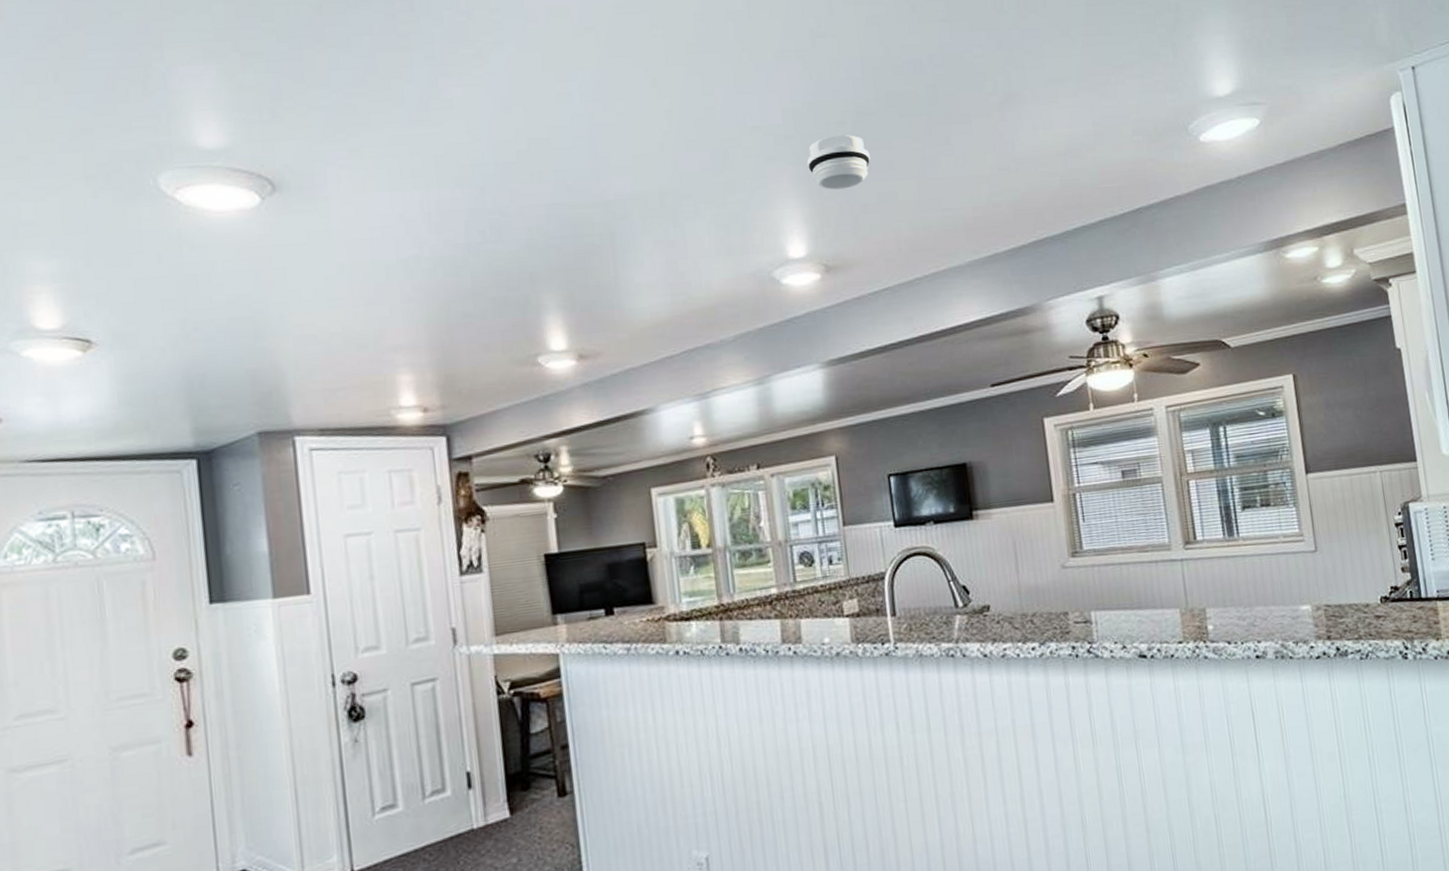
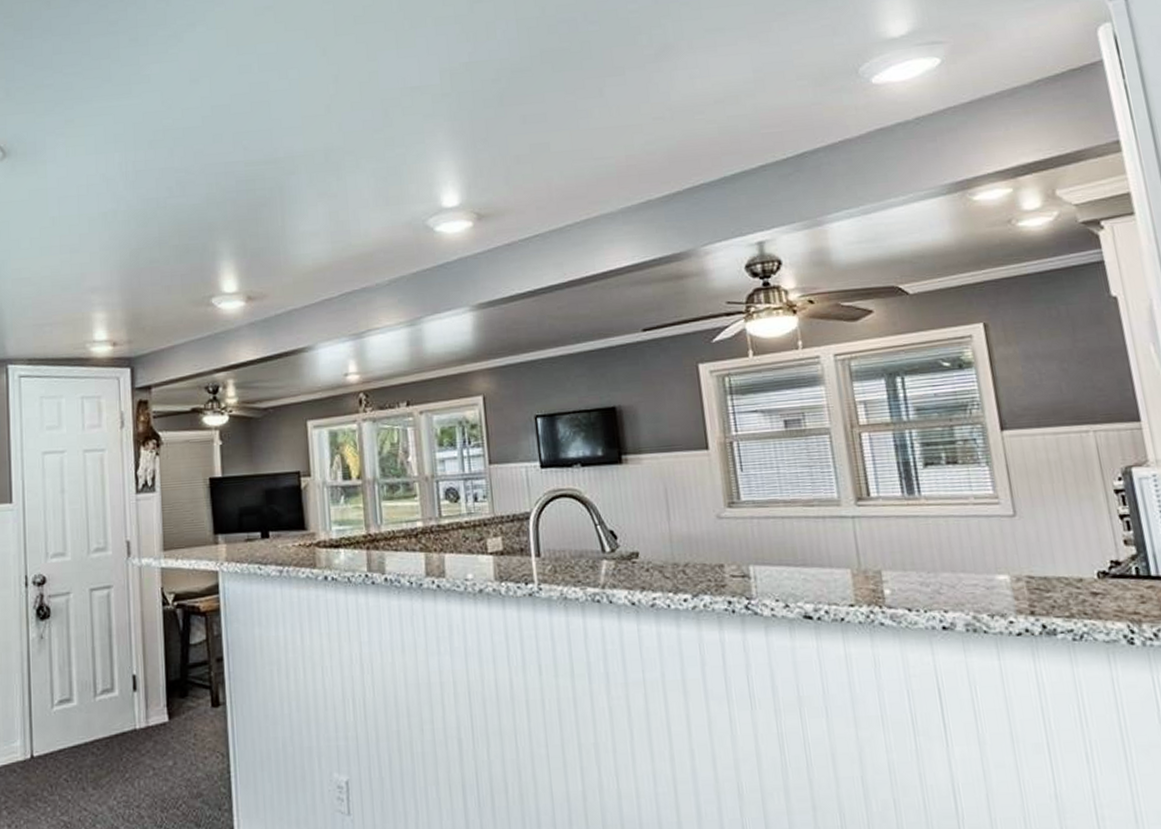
smoke detector: present [807,135,871,190] -> none [462,91,524,143]

